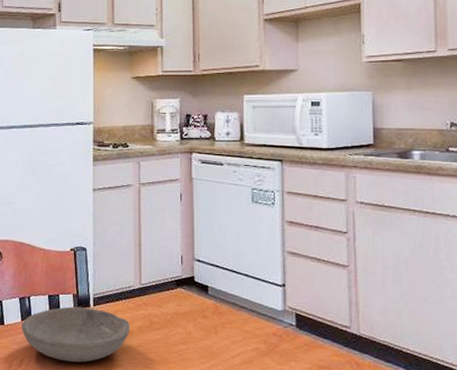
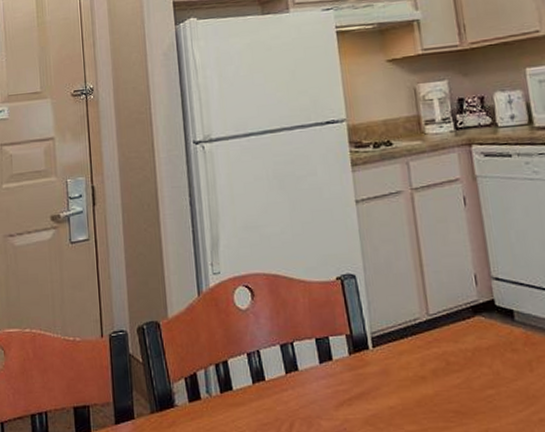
bowl: present [21,306,130,363] -> none [286,350,423,422]

